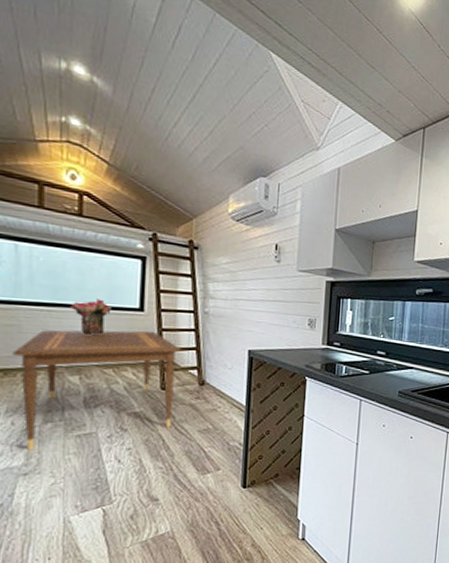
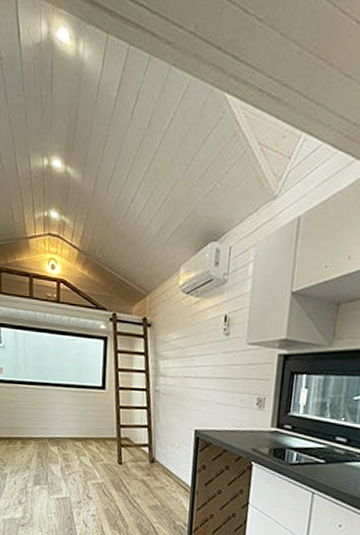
dining table: present [12,330,182,451] -> none [14,406,136,507]
bouquet: present [70,299,112,335] -> none [51,378,81,411]

